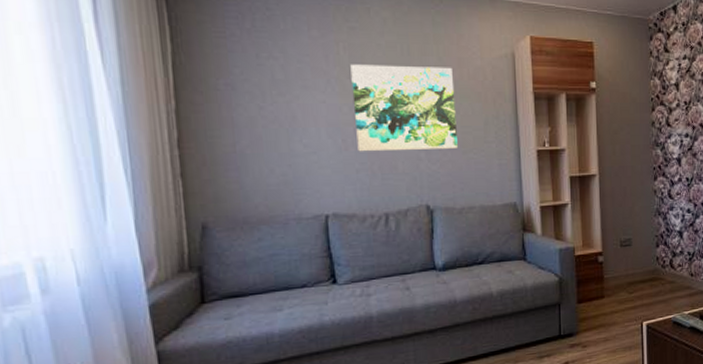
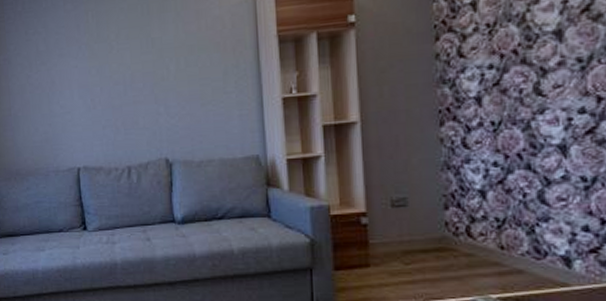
wall art: present [350,64,458,152] -> none [97,20,196,110]

